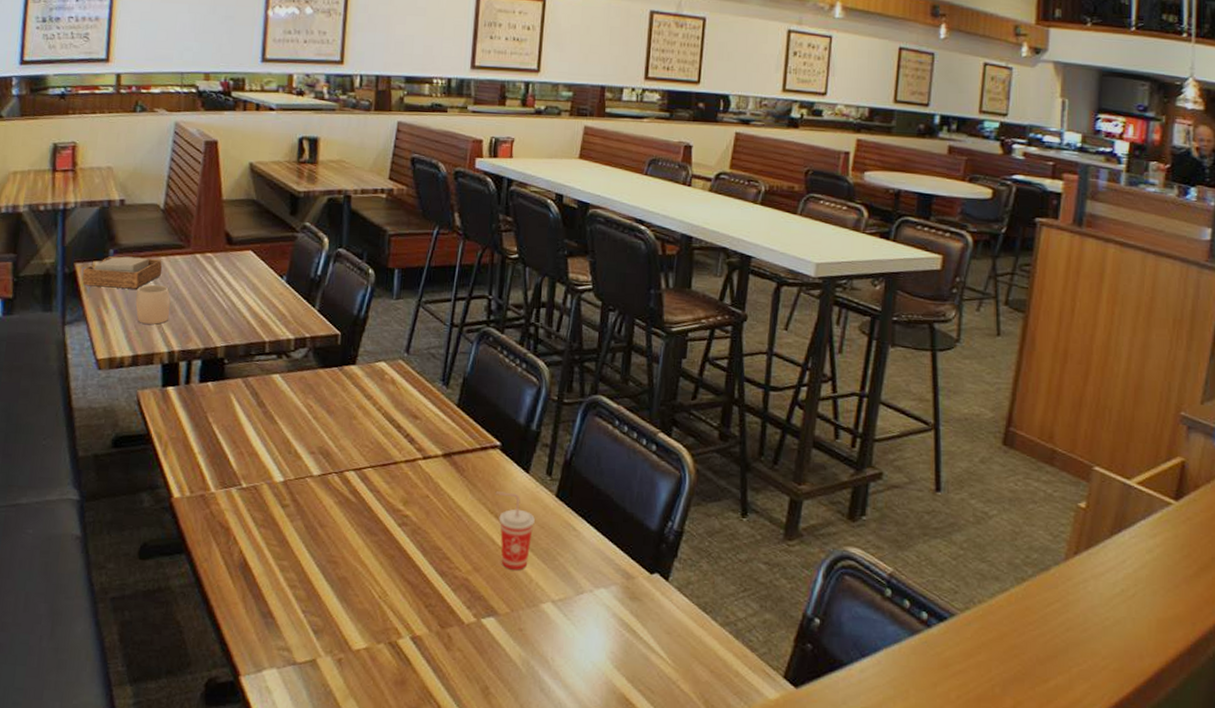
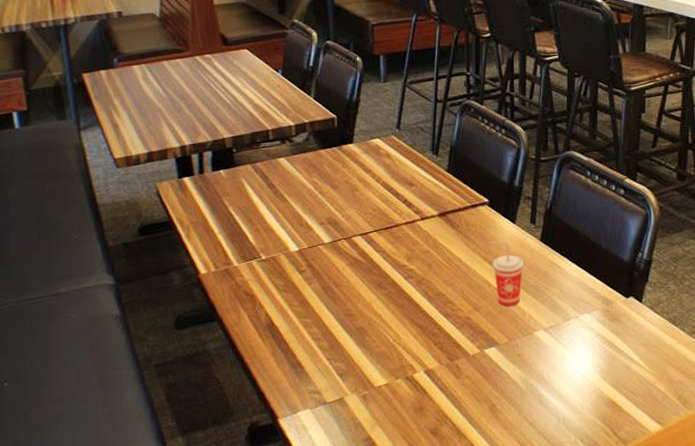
napkin holder: present [82,256,163,289] -> none [90,63,166,94]
mug: present [135,284,170,325] -> none [144,87,178,123]

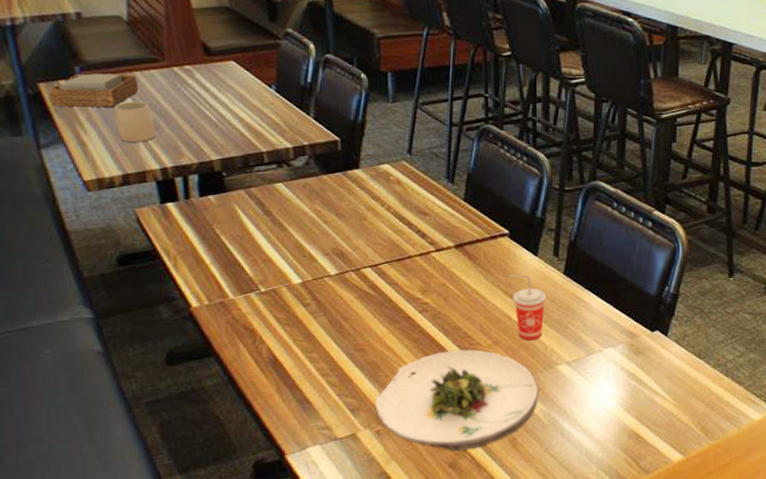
napkin holder: none [90,63,166,94] -> present [48,73,139,107]
mug: none [144,87,178,123] -> present [114,101,156,142]
salad plate: none [362,315,517,417] -> present [375,349,539,451]

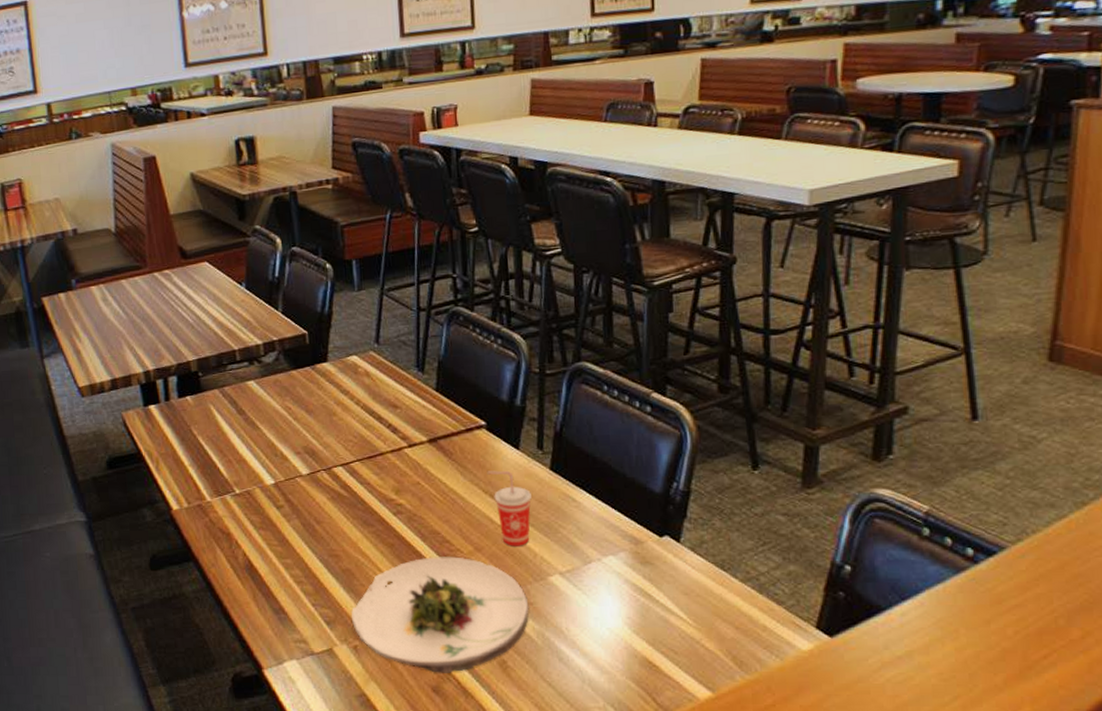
napkin holder: present [48,73,139,107] -> none [50,283,125,318]
mug: present [114,101,156,142] -> none [104,307,139,348]

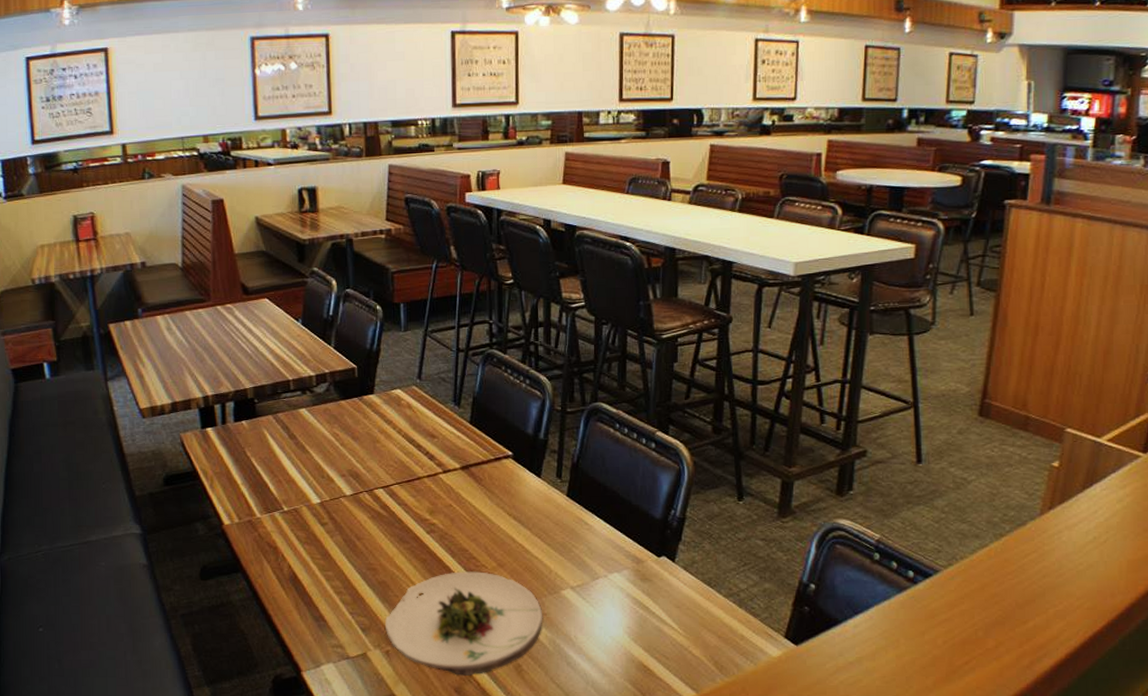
beverage cup: present [487,470,532,546] -> none [511,496,549,563]

